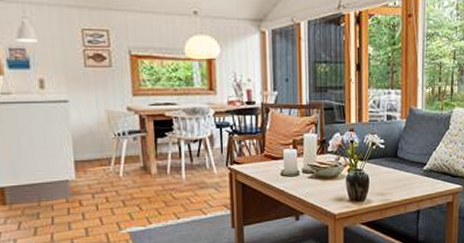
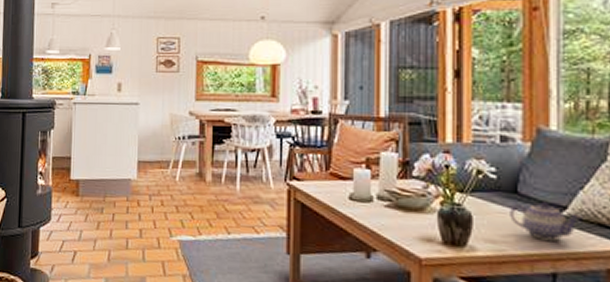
teapot: none [393,161,435,188] -> present [510,201,583,241]

